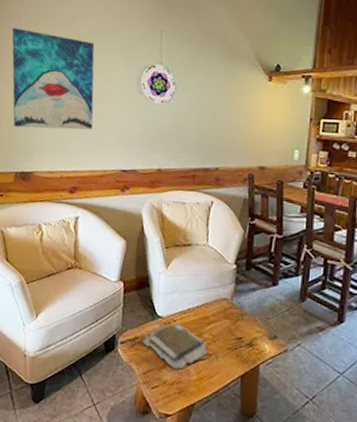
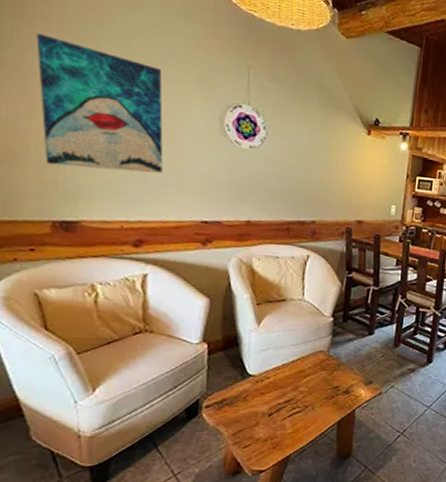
book: present [140,319,208,369] -> none [229,377,305,425]

